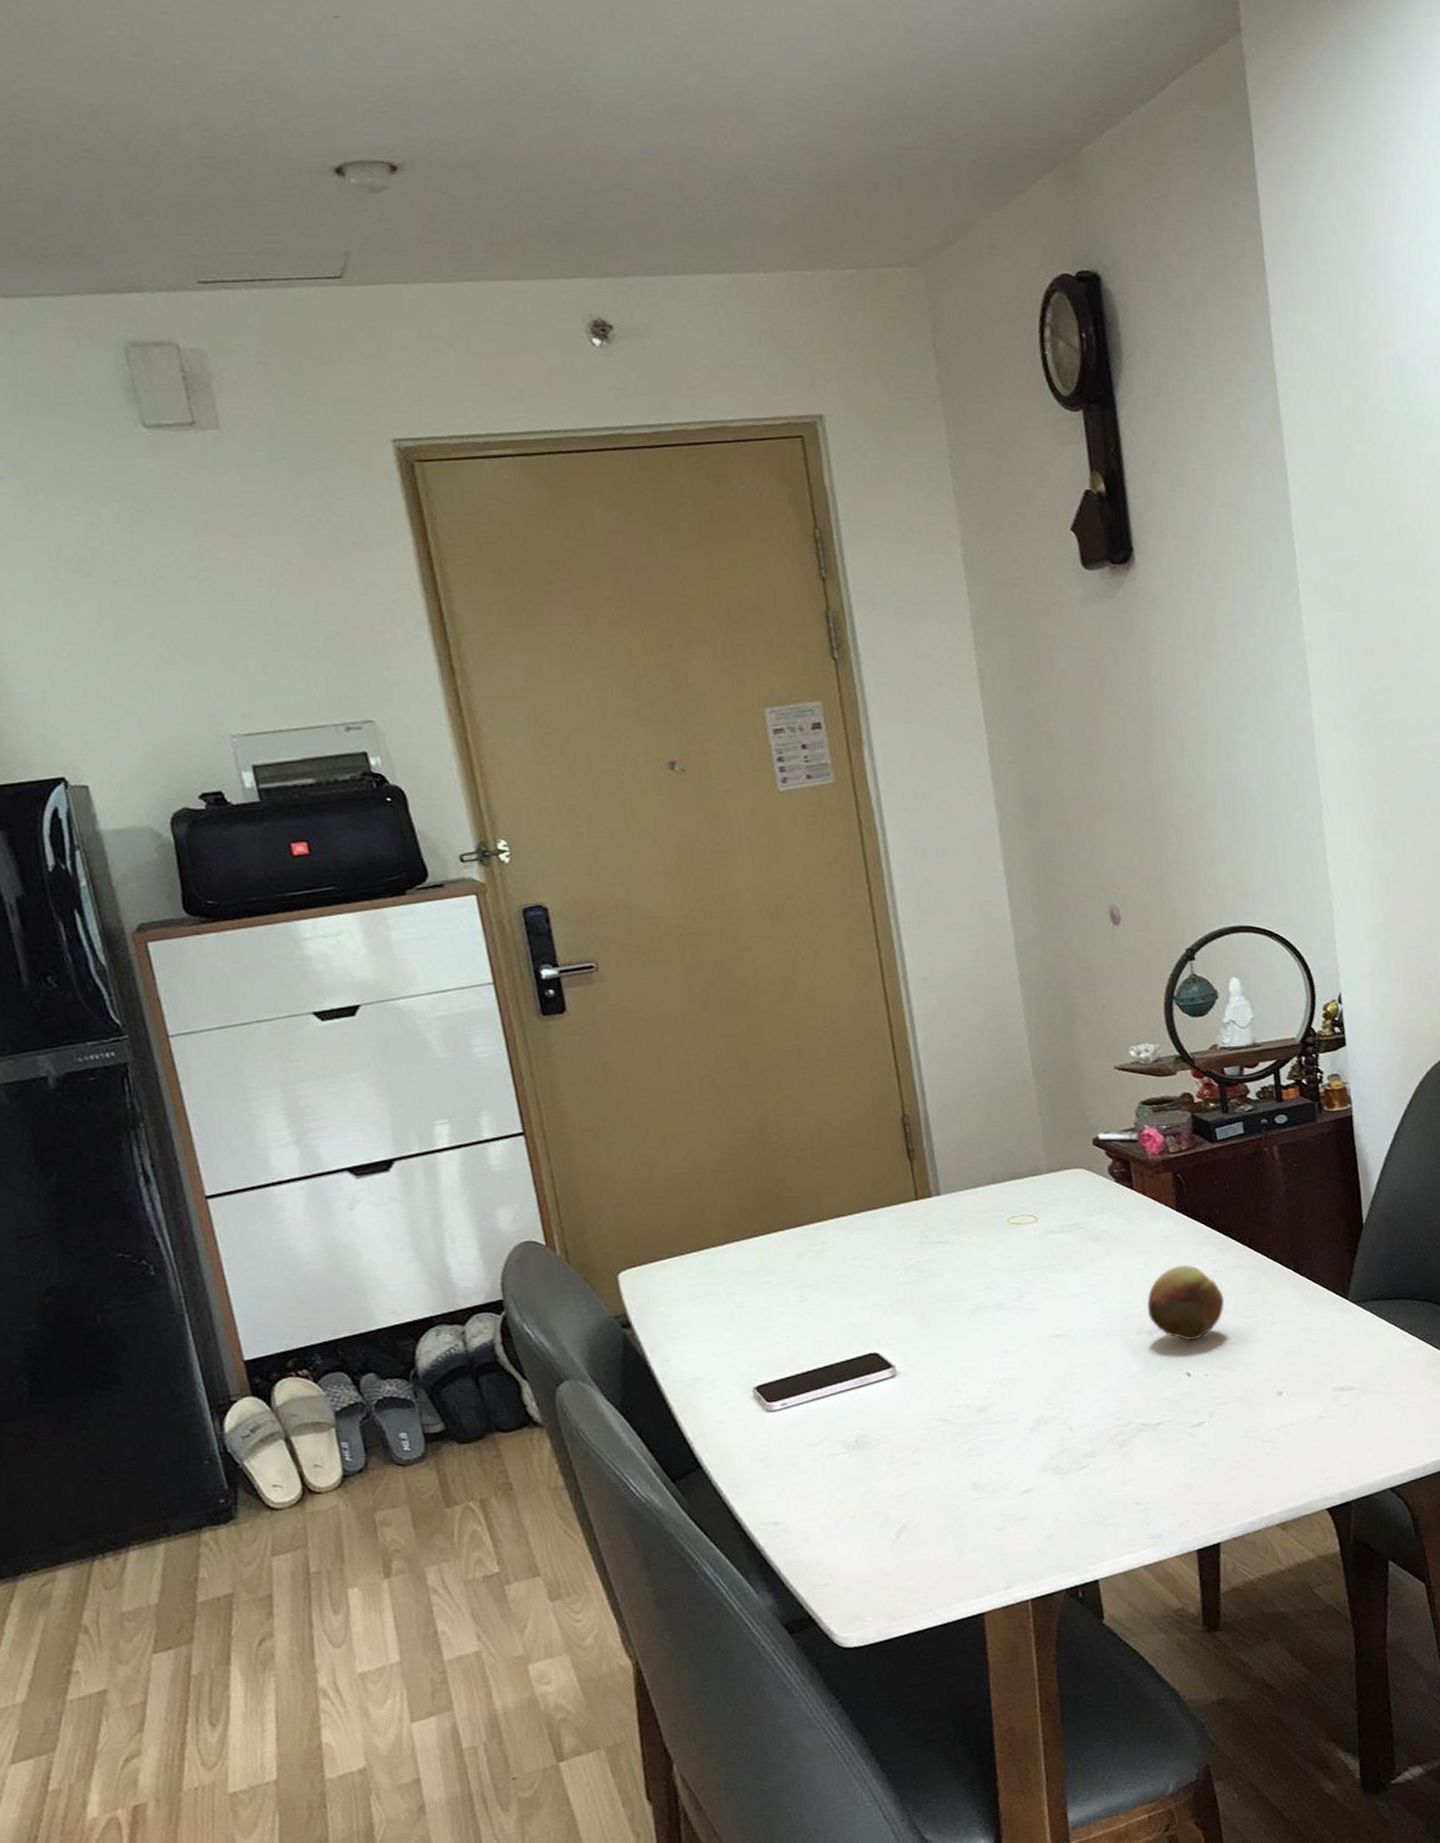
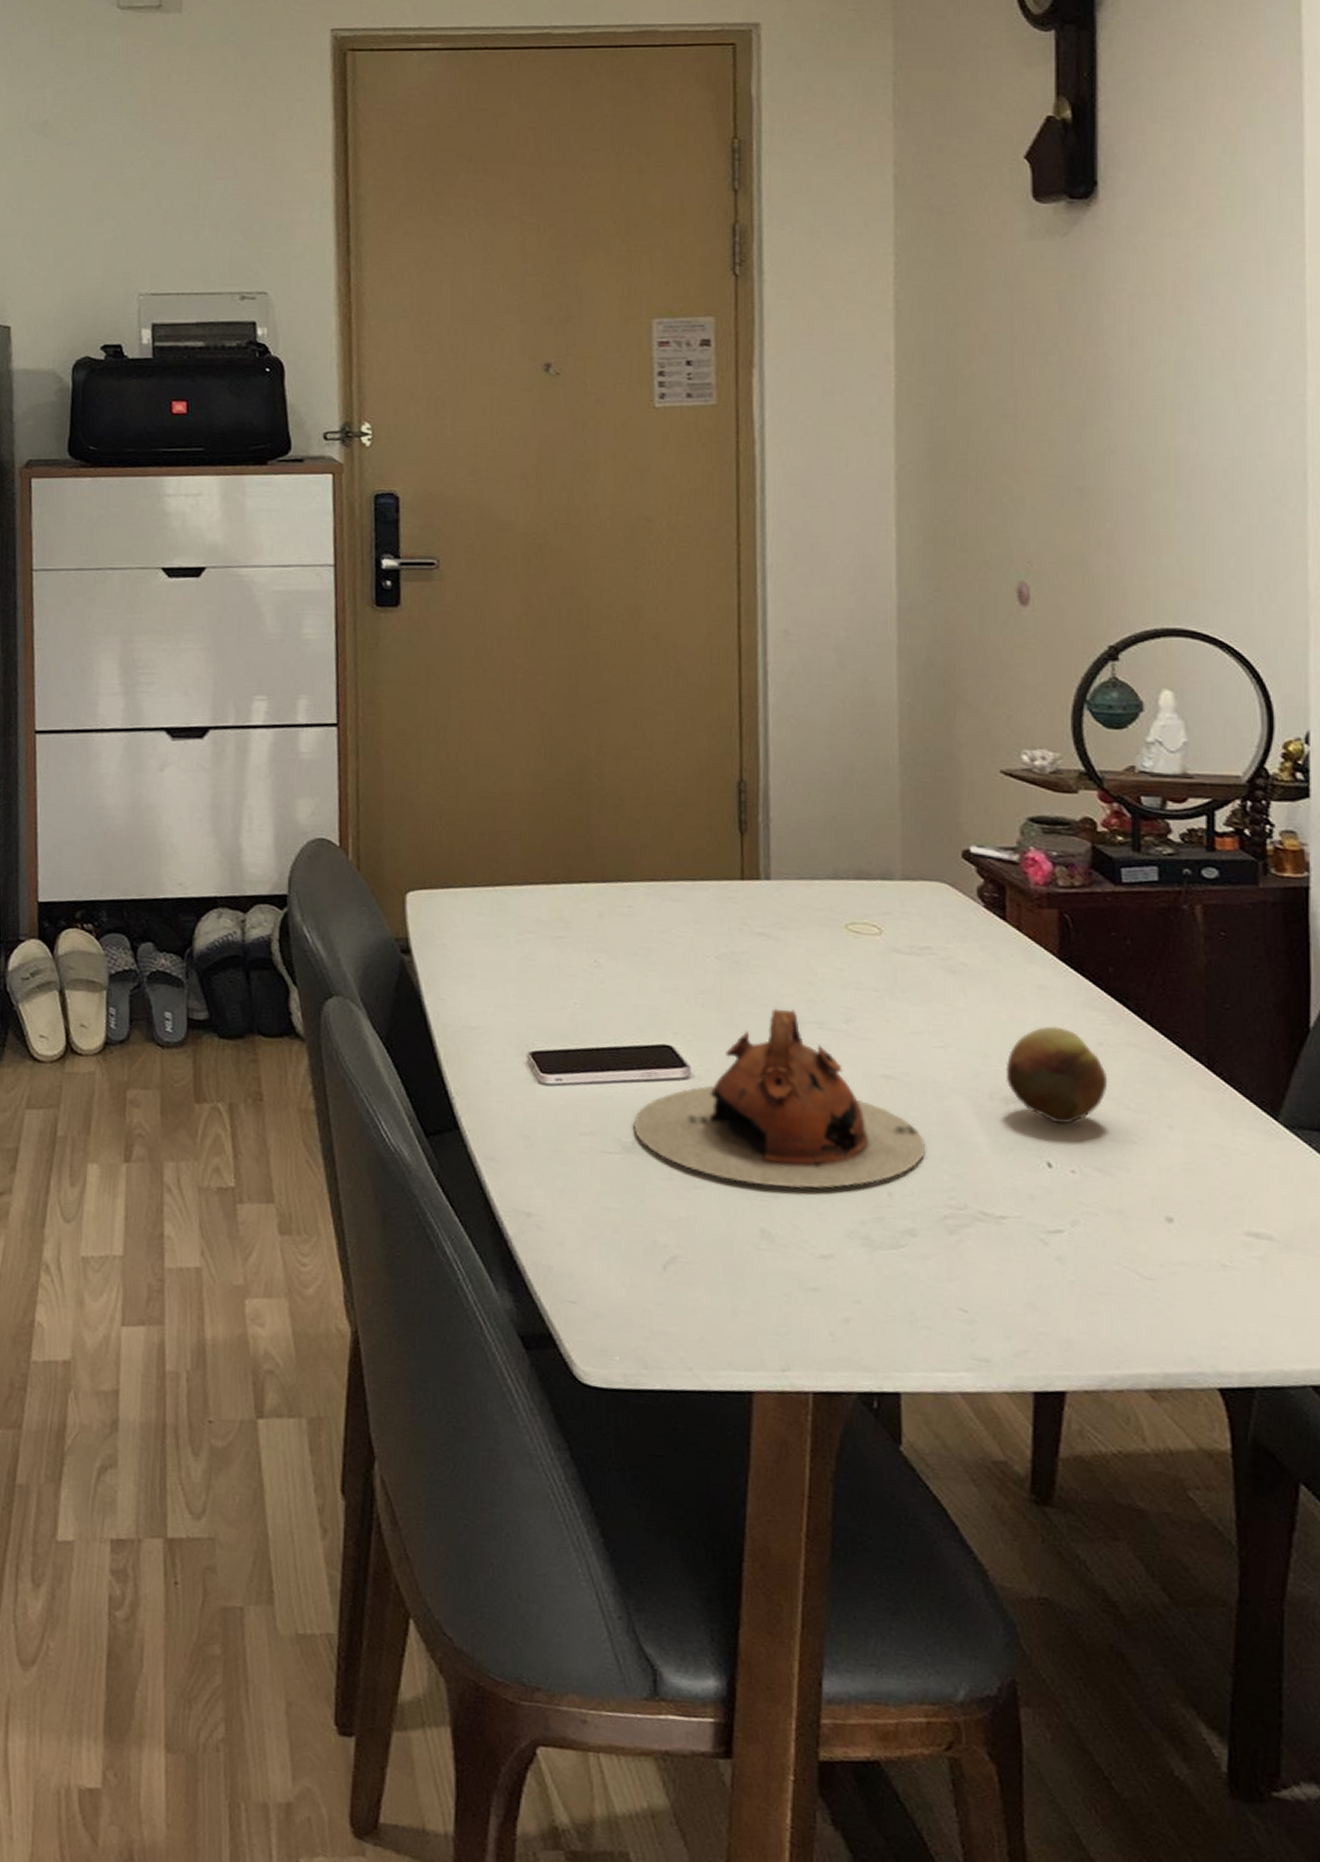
teapot: none [854,1299,1095,1451] -> present [633,1008,926,1188]

